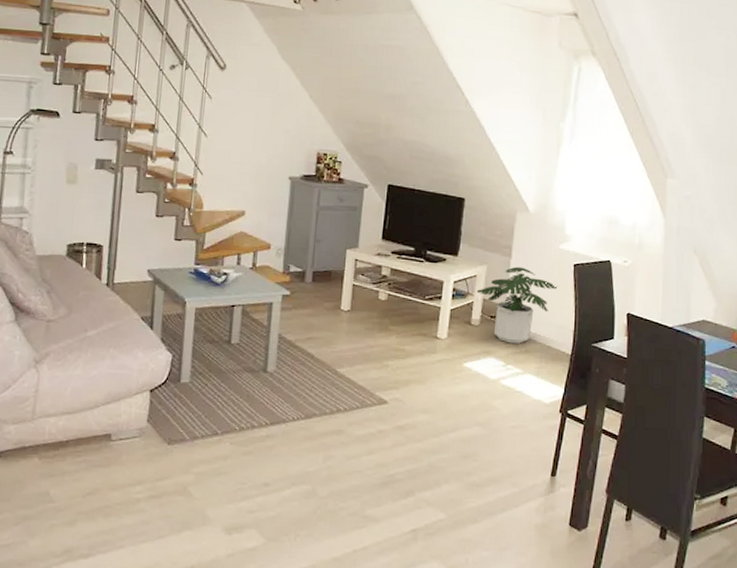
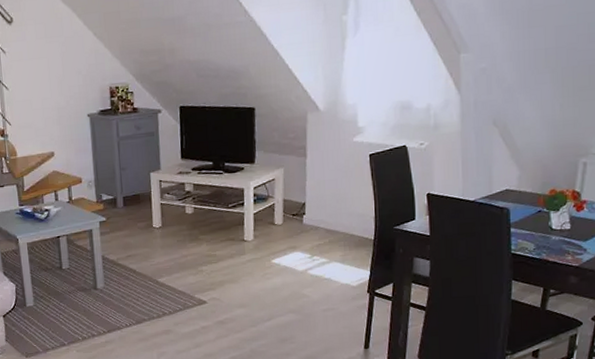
potted plant: present [476,266,558,344] -> none [276,164,355,237]

